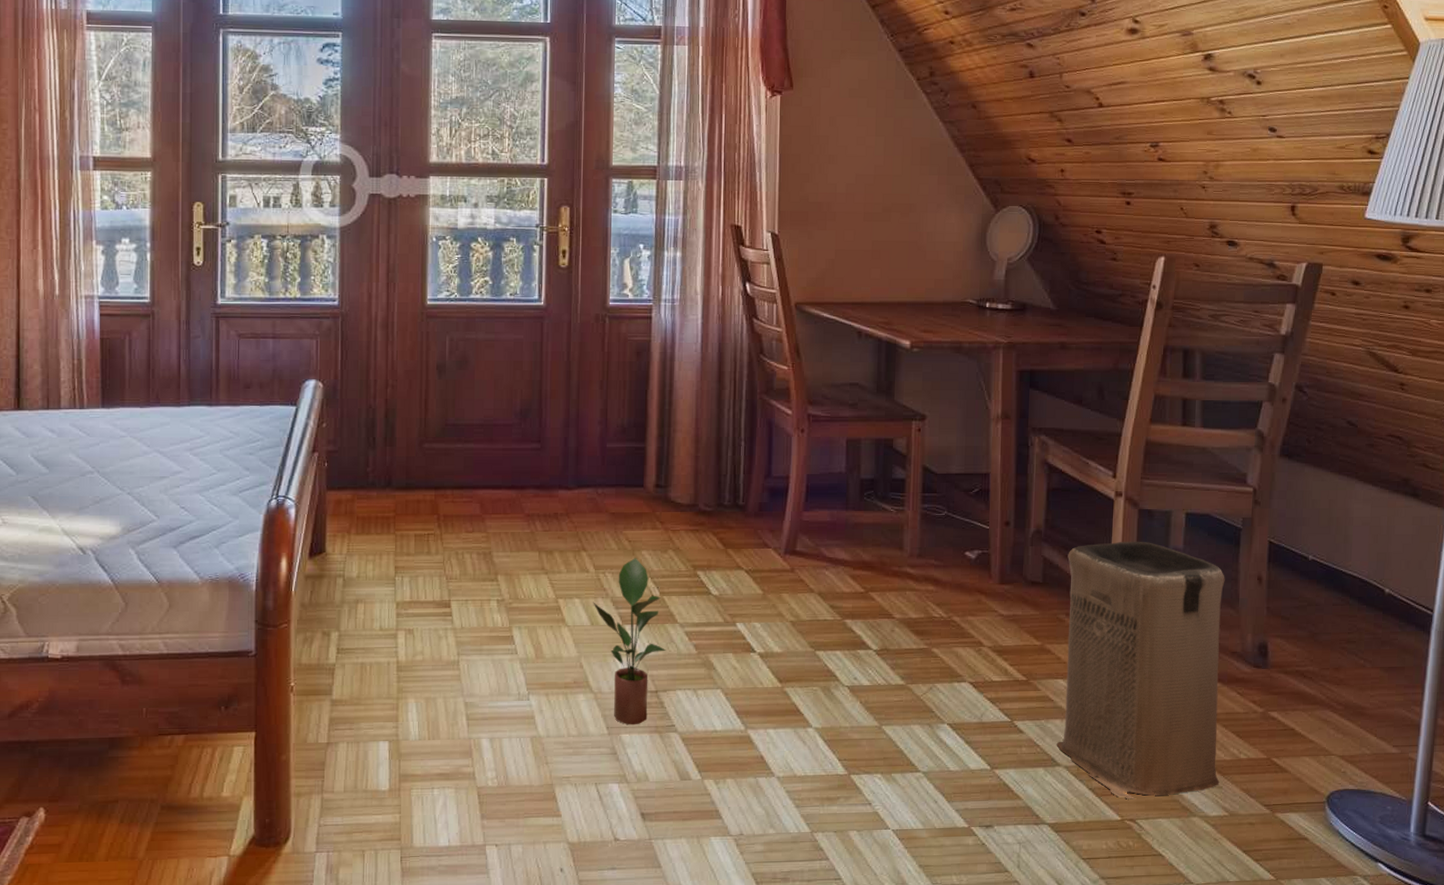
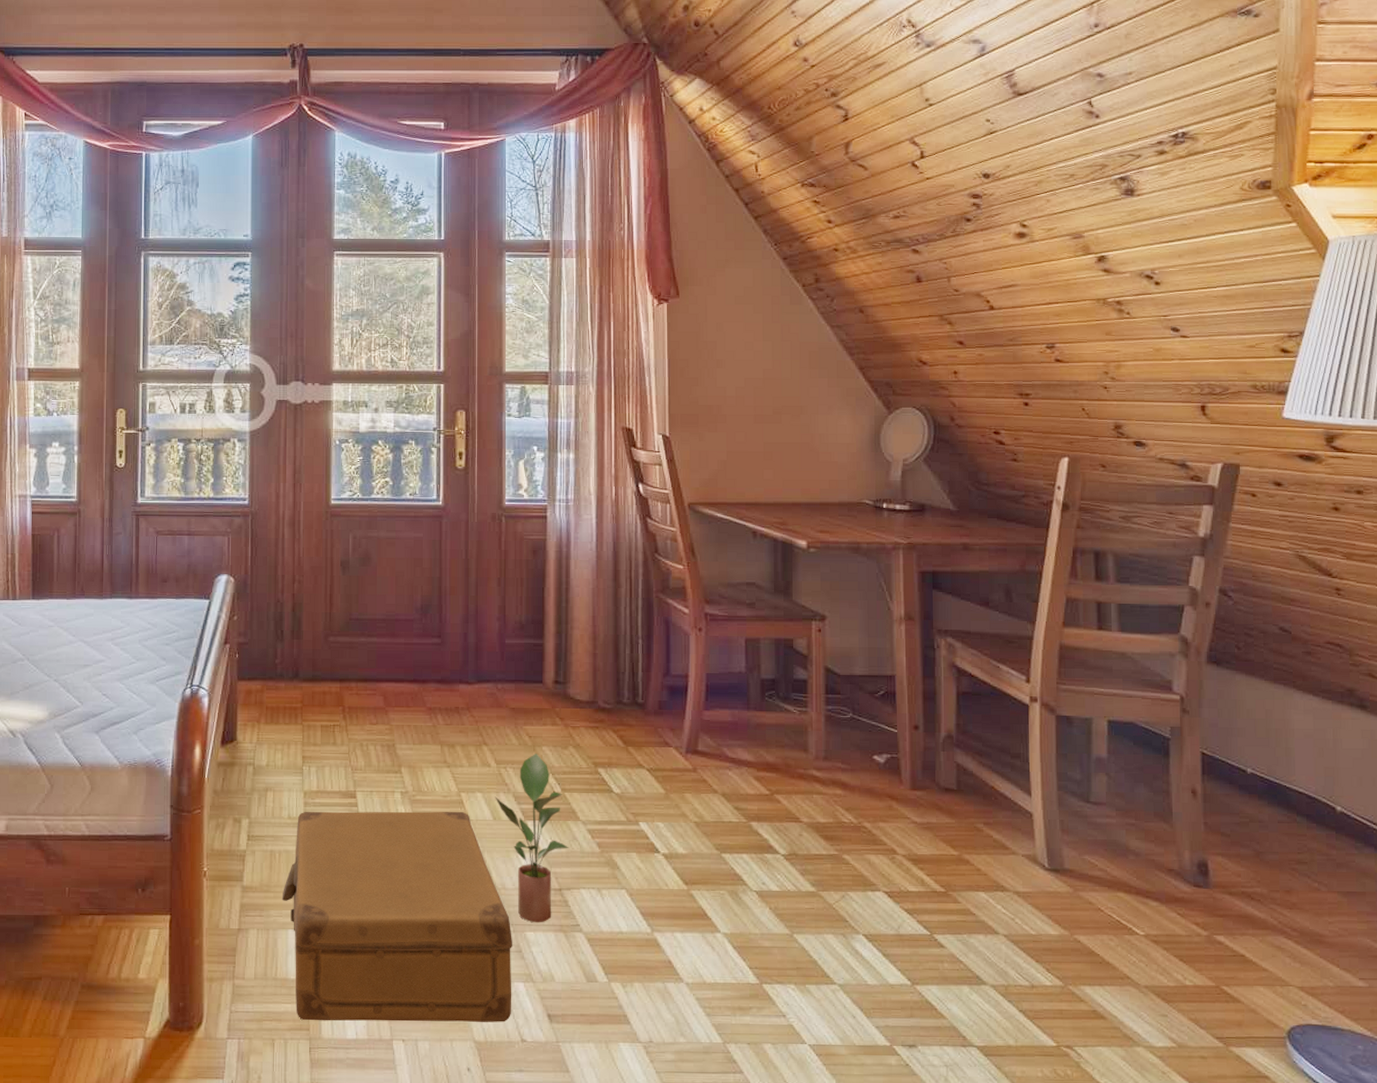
suitcase: none [372,617,608,831] -> present [281,811,512,1022]
laundry basket: present [1056,541,1225,800] -> none [981,748,1164,1024]

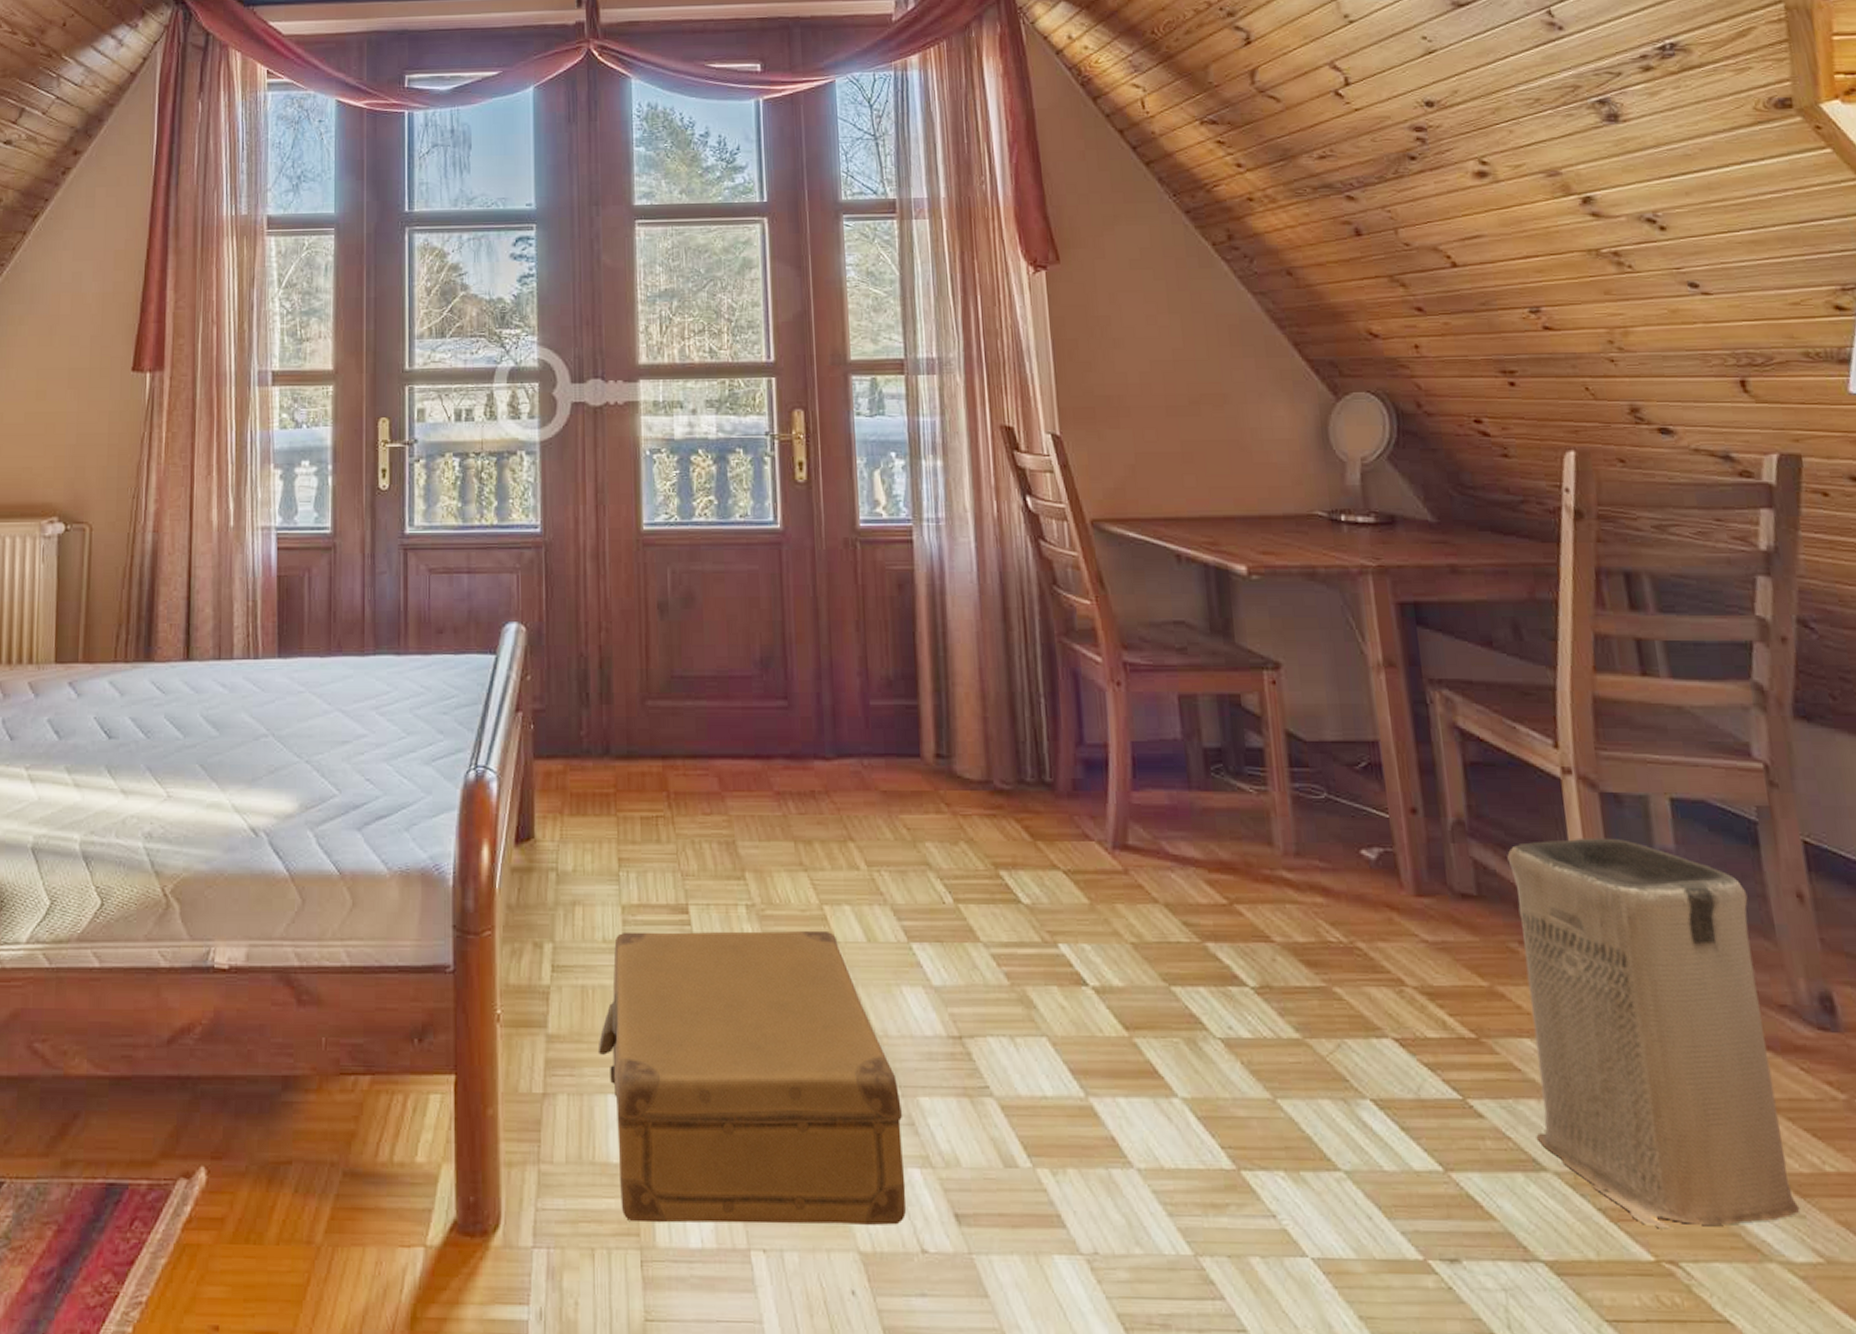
potted plant: present [495,754,569,923] -> none [868,852,969,1085]
laundry basket: none [981,748,1164,1024] -> present [1507,837,1800,1229]

